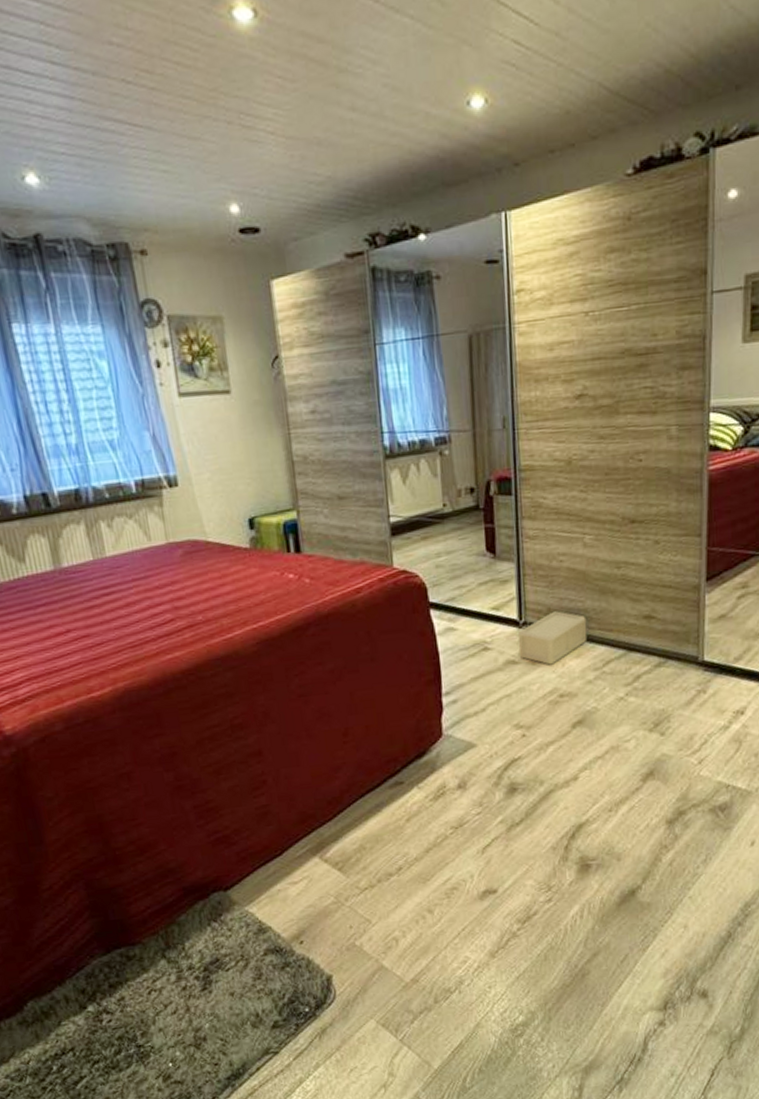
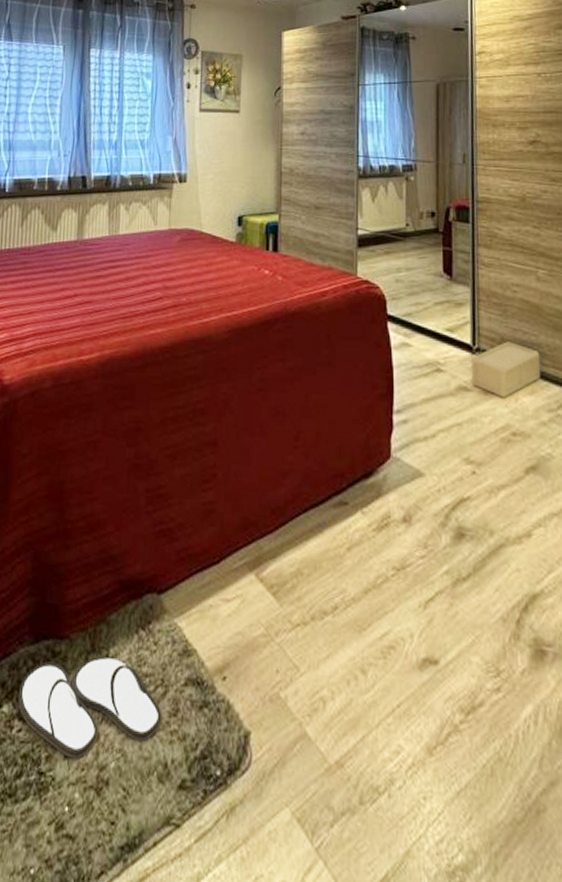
slippers: none [100,948,248,1030] -> present [18,655,163,759]

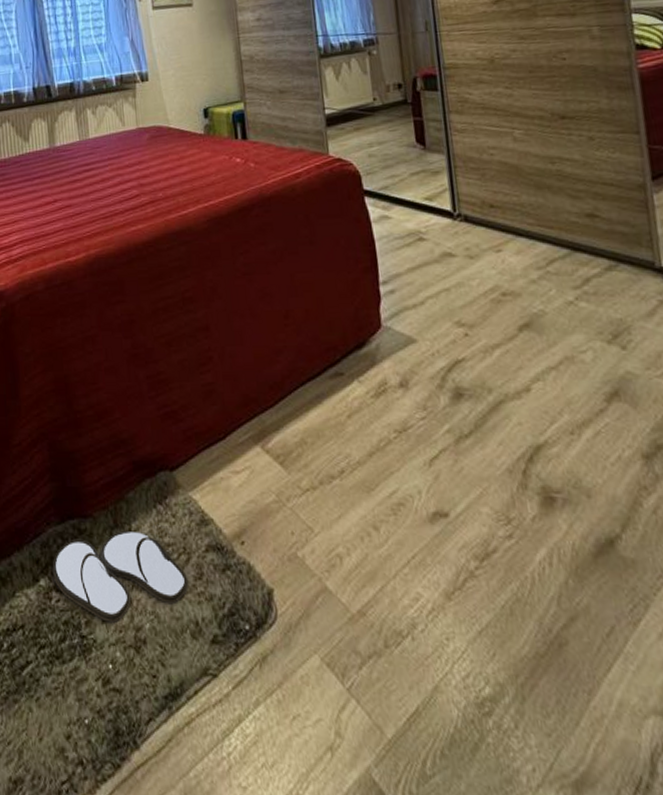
storage box: present [470,341,541,398] -> none [452,204,527,260]

